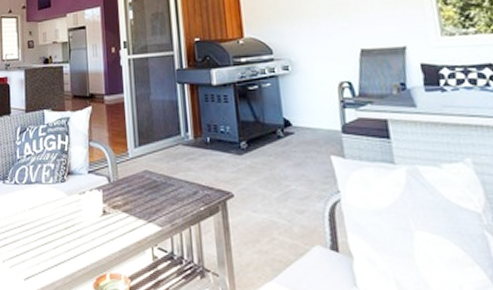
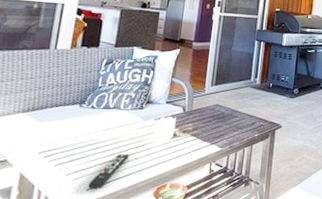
remote control: none [25,237,60,278] -> present [88,154,130,189]

